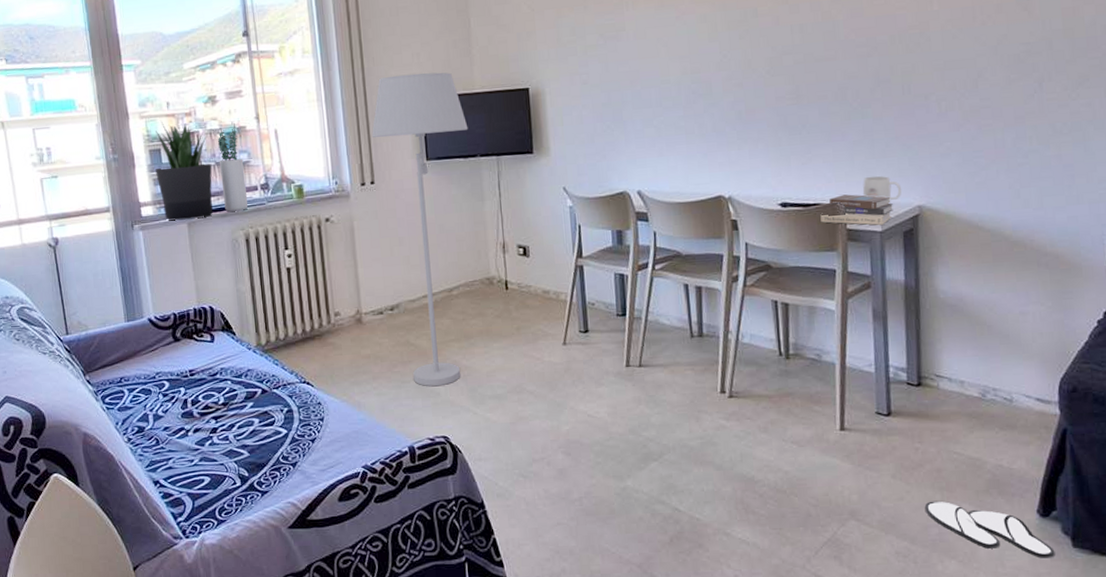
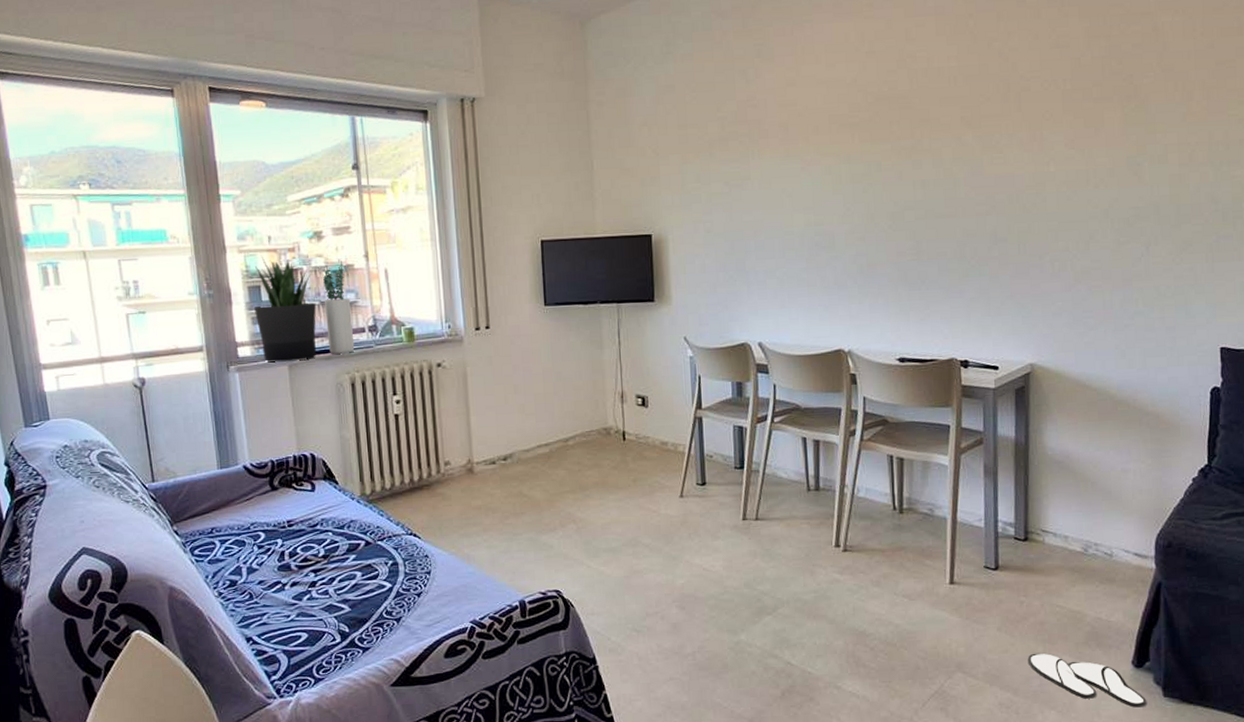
floor lamp: present [372,72,468,387] -> none [488,215,589,540]
books: present [820,194,893,226] -> none [937,351,1006,382]
mug: present [862,175,901,204] -> none [977,333,1014,361]

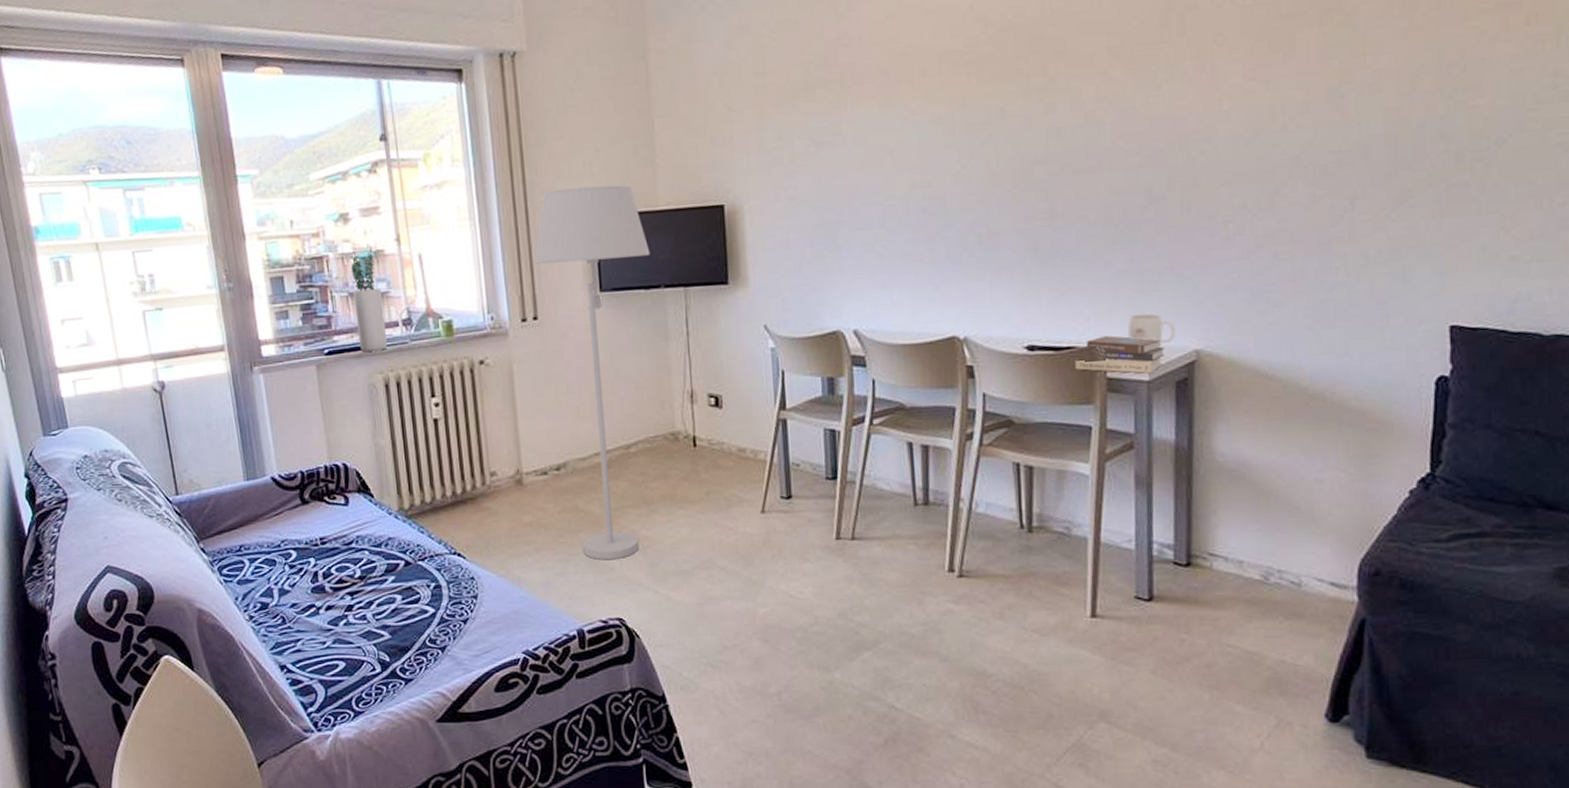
planter: present [254,257,317,363] -> none [277,244,346,362]
floor lamp: none [488,215,589,540] -> present [535,185,651,561]
books: none [937,351,1006,382] -> present [1075,335,1164,374]
mug: none [977,333,1014,361] -> present [1127,313,1175,348]
slippers: present [1027,653,1147,708] -> none [1189,701,1345,770]

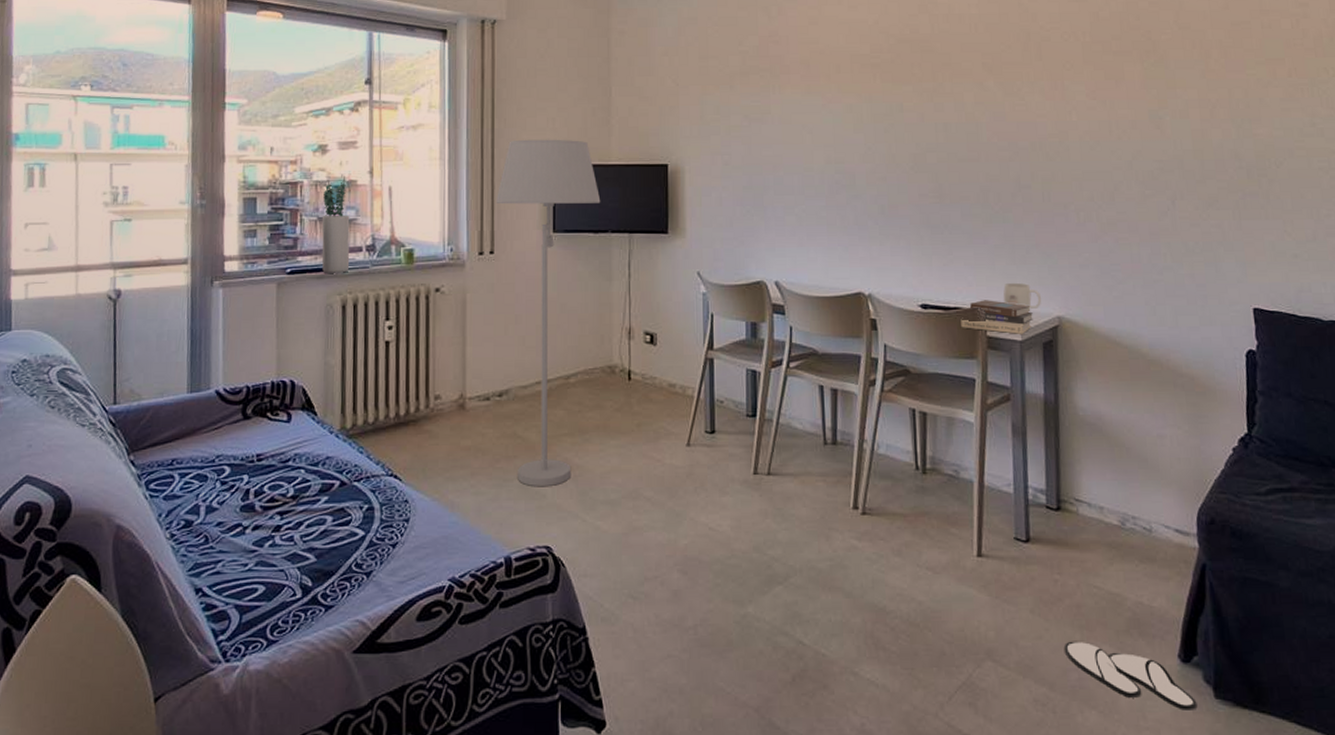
slippers: none [1189,701,1345,770] -> present [1063,641,1198,710]

